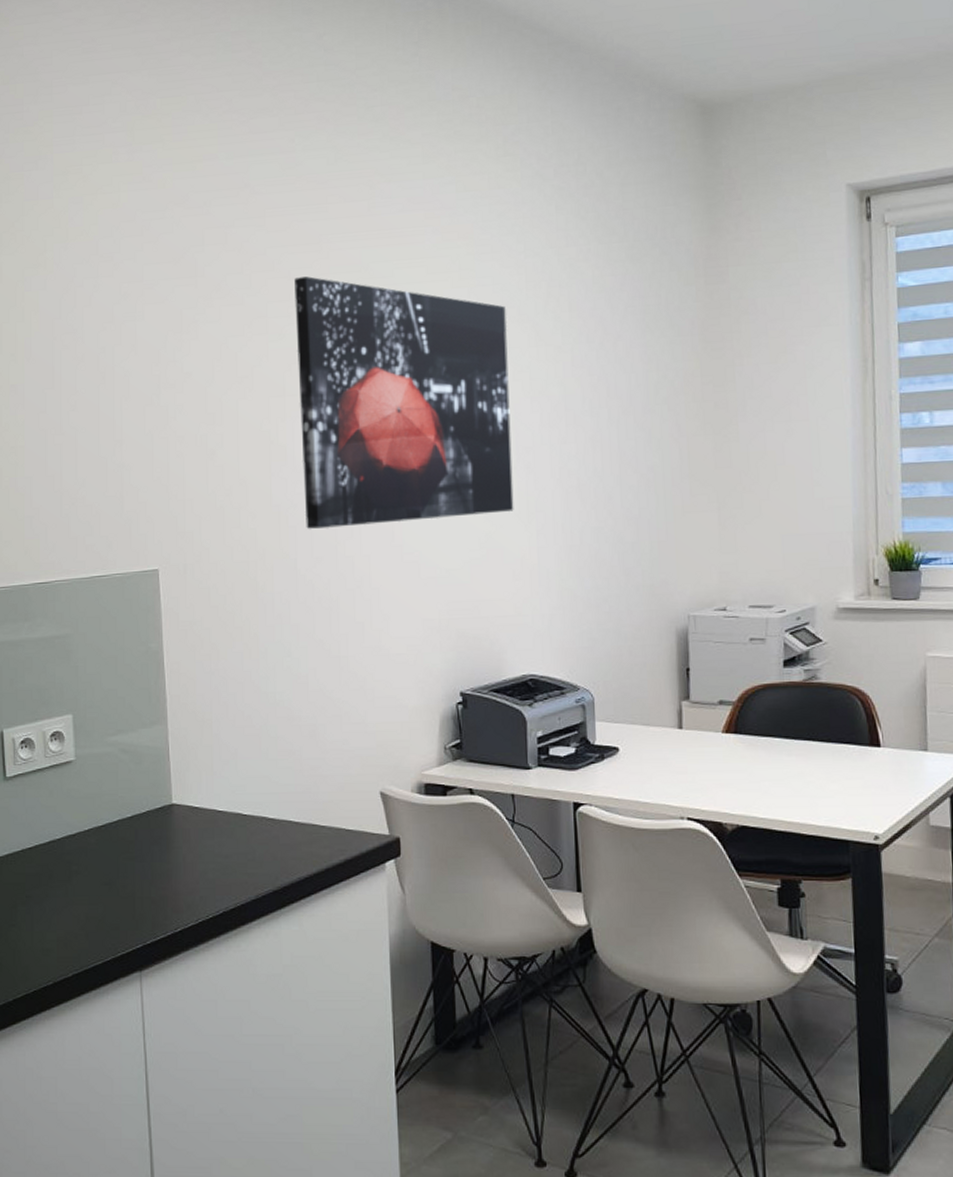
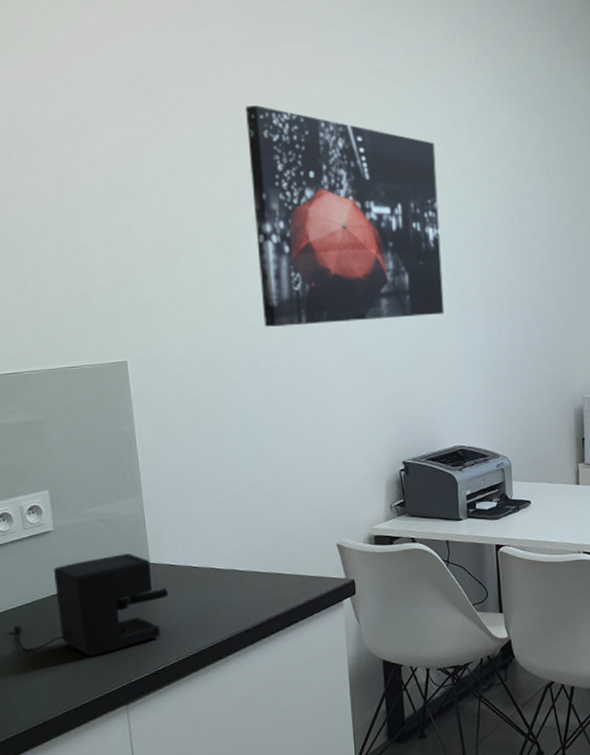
coffee maker: none [27,791,192,910] -> present [11,553,170,656]

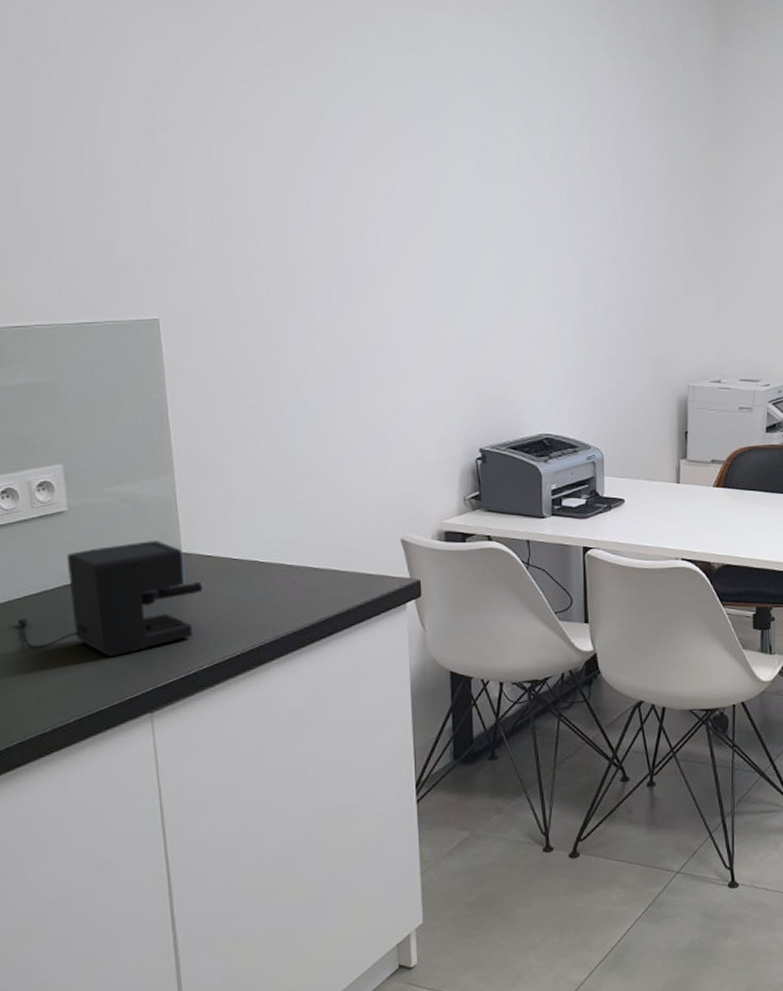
wall art: present [246,106,445,328] -> none [307,28,533,289]

